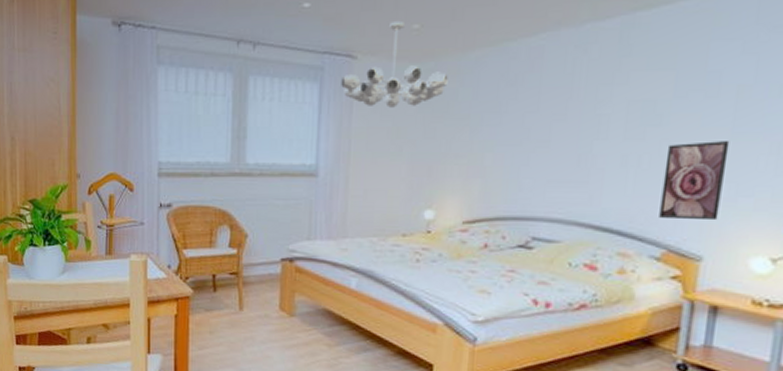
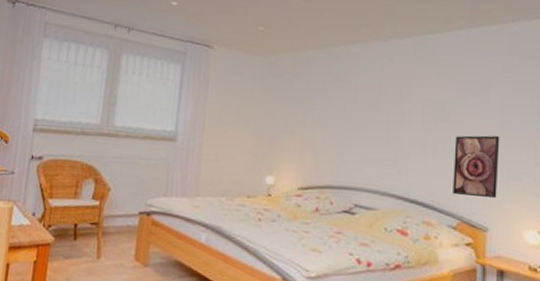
chandelier: present [341,21,448,108] -> none [199,23,286,90]

